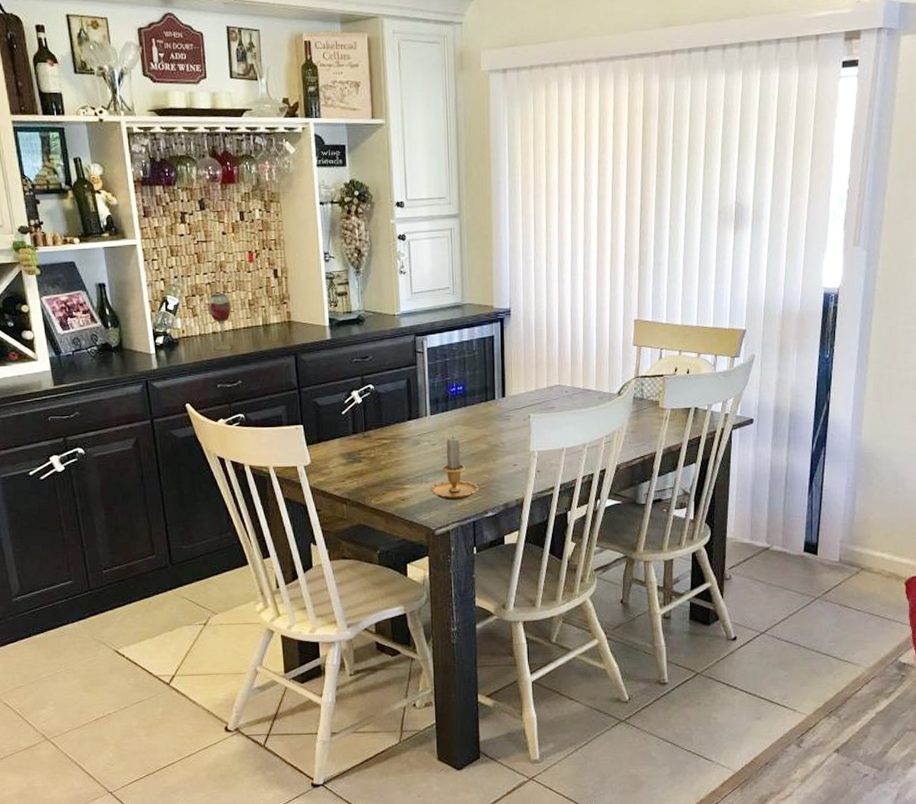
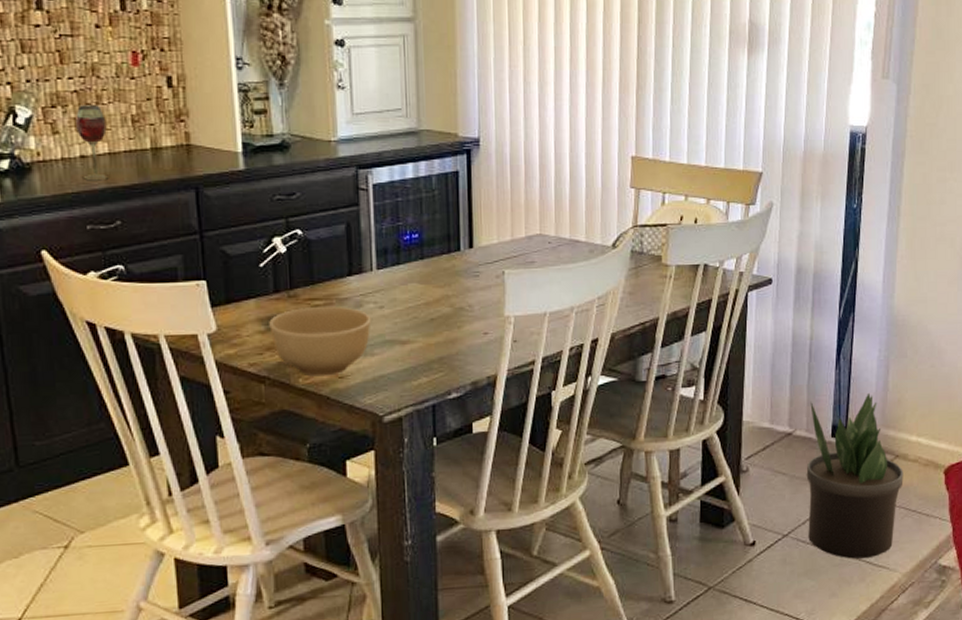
bowl: none [349,444,426,499] -> present [269,305,371,377]
candlestick: present [430,434,490,501] -> none [376,294,454,379]
planter: none [781,514,868,654] -> present [806,392,904,559]

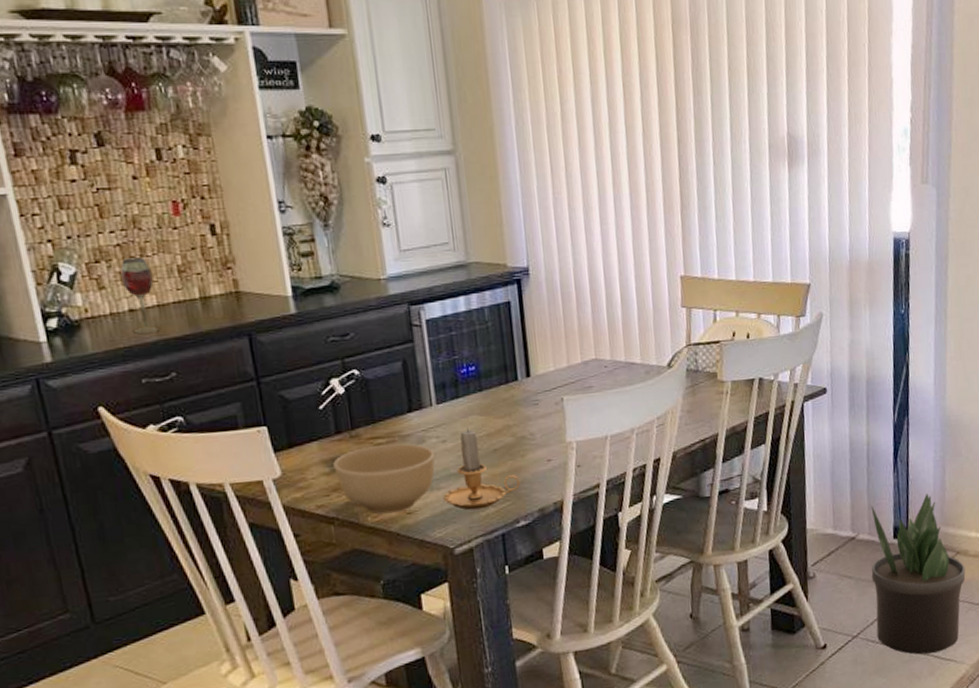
candlestick: none [376,294,454,379] -> present [443,427,520,510]

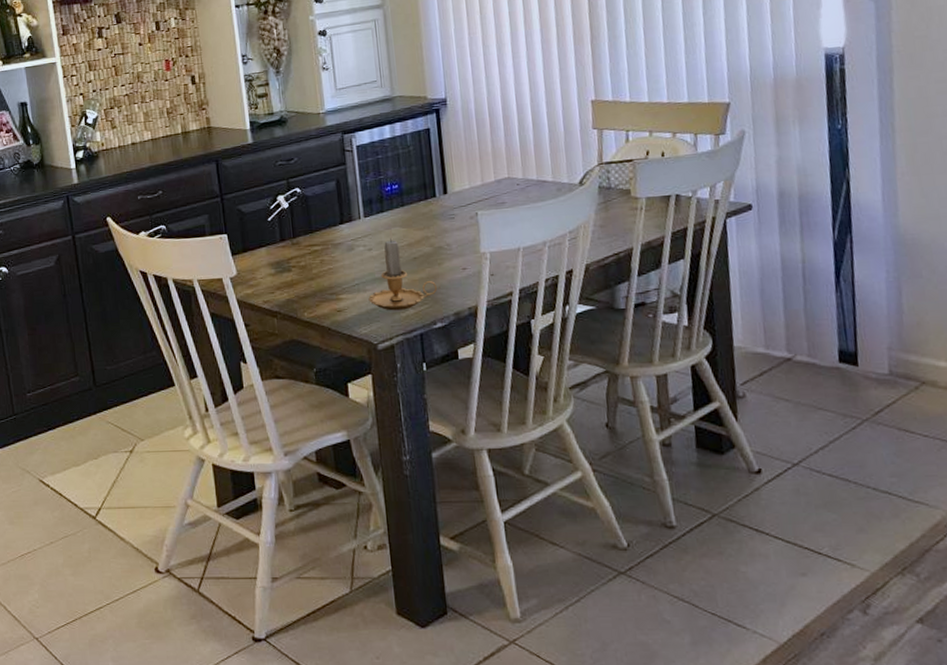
wineglass: present [120,257,161,335] -> none [127,103,153,162]
bowl: present [333,443,435,514] -> none [278,250,362,311]
planter: present [871,493,966,655] -> none [810,315,935,492]

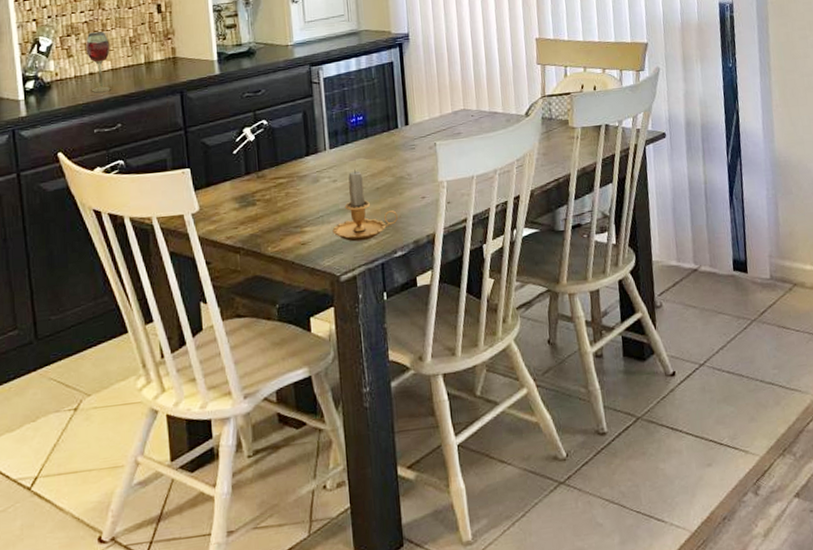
wineglass: none [127,103,153,162] -> present [86,31,112,93]

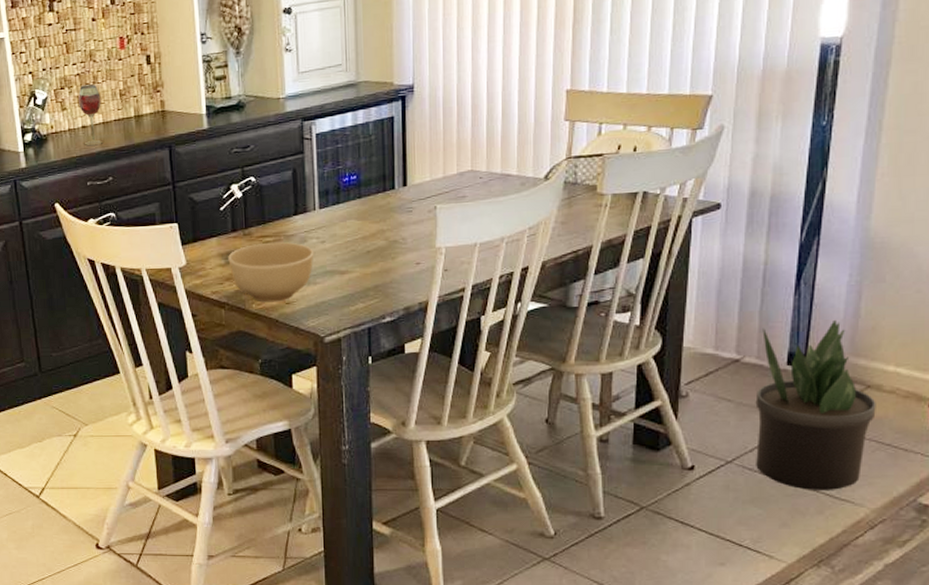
bowl: none [242,182,327,245] -> present [228,241,314,303]
candlestick: present [332,168,398,242] -> none [318,230,388,304]
planter: none [711,228,804,384] -> present [755,319,876,490]

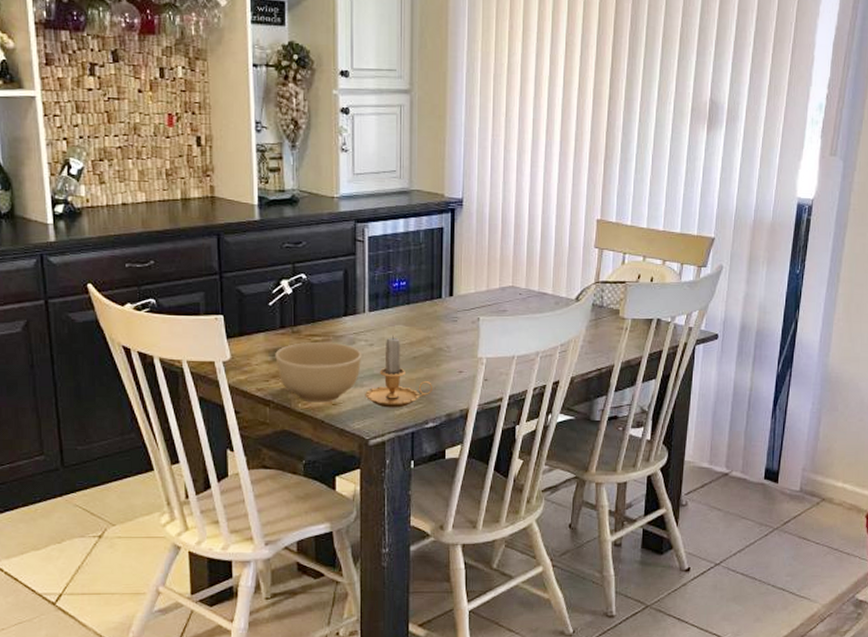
wineglass: present [78,84,104,146] -> none [119,159,146,226]
candlestick: none [318,230,388,304] -> present [365,334,432,408]
planter: present [755,319,876,490] -> none [738,441,829,589]

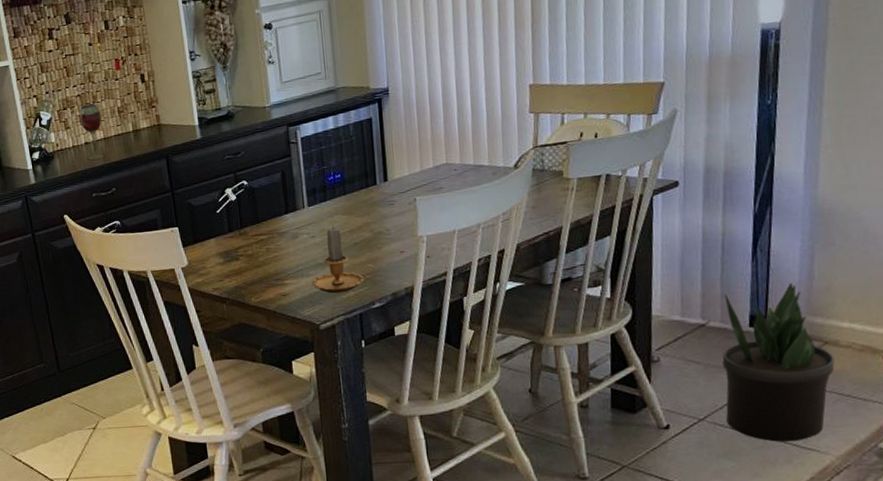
wineglass: none [119,159,146,226] -> present [80,103,106,161]
bowl: present [275,341,362,403] -> none [226,239,306,296]
planter: none [738,441,829,589] -> present [722,282,835,442]

